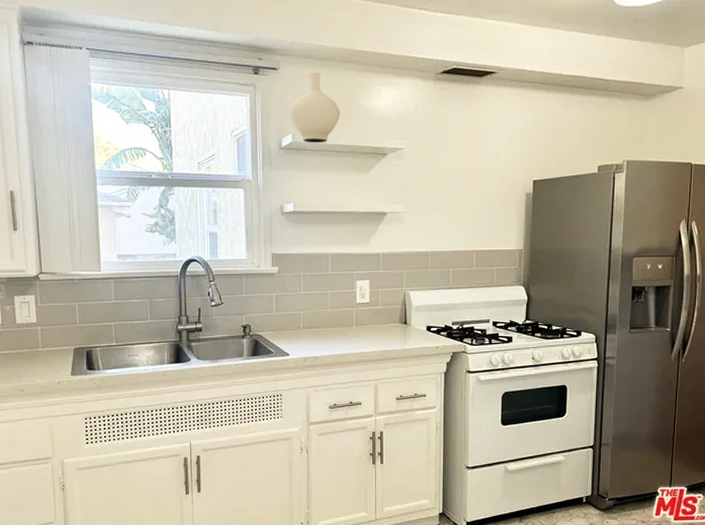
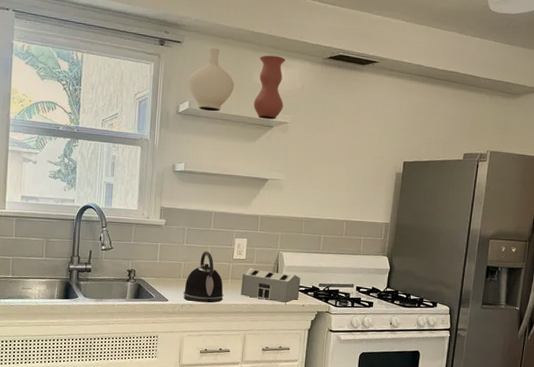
kettle: none [305,297,350,354] -> present [183,251,224,304]
vase: none [363,75,396,146] -> present [253,55,286,120]
toaster: none [367,312,432,347] -> present [240,268,301,304]

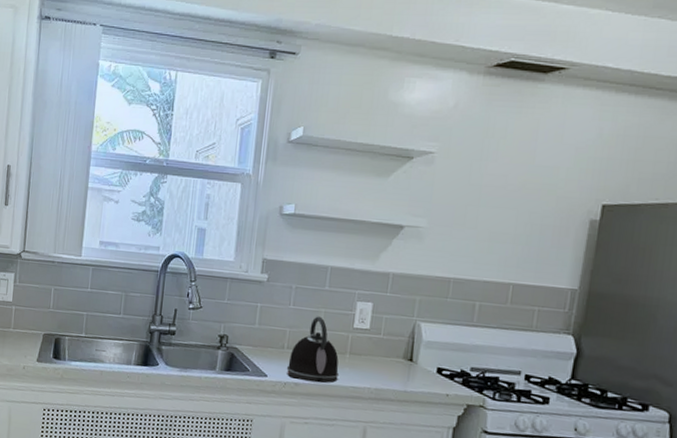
ceramic jug: present [188,47,234,112] -> none [303,58,363,140]
toaster: present [240,268,301,304] -> none [361,341,445,391]
vase: present [253,55,286,120] -> none [387,65,434,149]

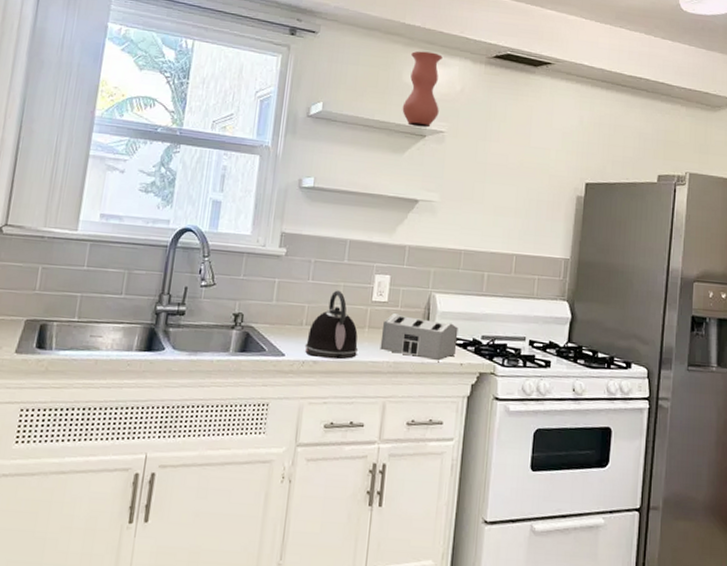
toaster: none [361,341,445,391] -> present [380,313,459,361]
vase: none [387,65,434,149] -> present [402,51,443,128]

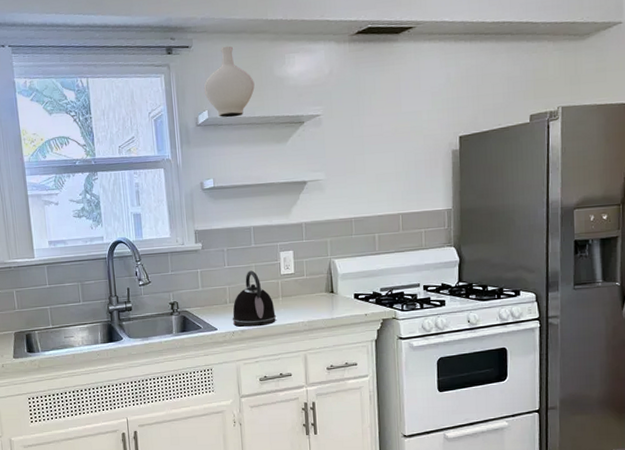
ceramic jug: none [322,40,380,116] -> present [203,45,255,118]
toaster: present [380,313,459,361] -> none [293,282,360,315]
vase: present [402,51,443,128] -> none [278,41,312,116]

